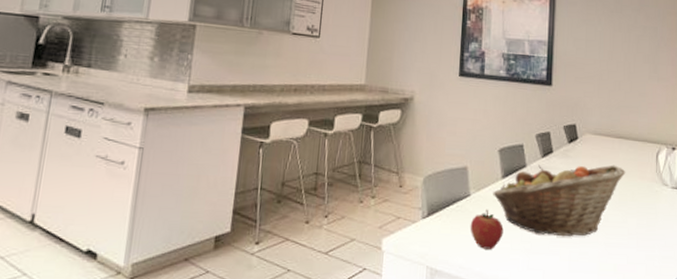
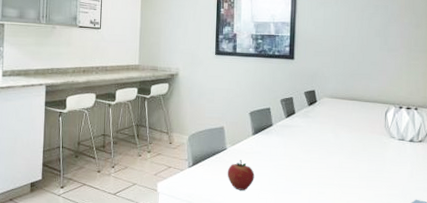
fruit basket: present [493,165,626,237] -> none [245,122,358,180]

